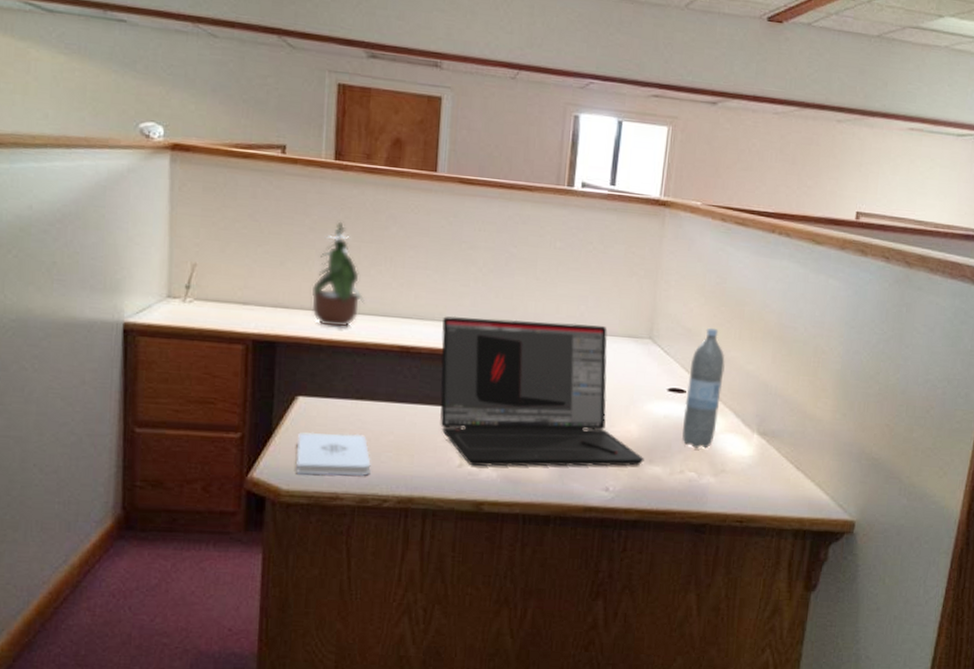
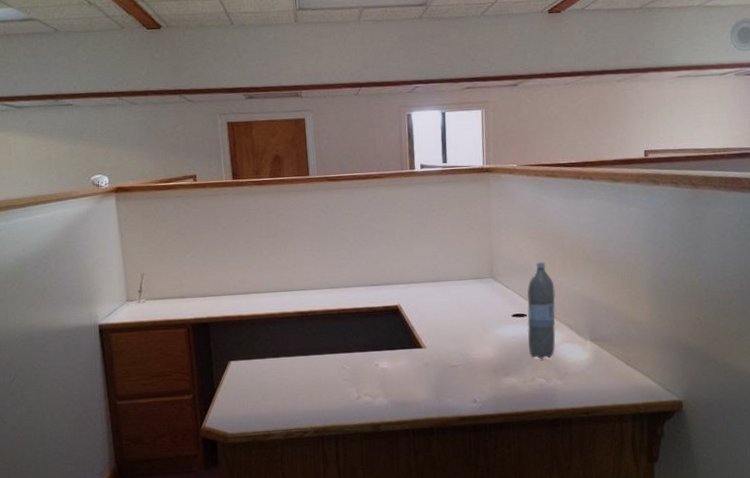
notepad: present [296,432,371,477] -> none [234,383,291,421]
potted plant: present [311,221,365,327] -> none [230,225,269,305]
laptop: present [440,316,644,467] -> none [329,273,501,397]

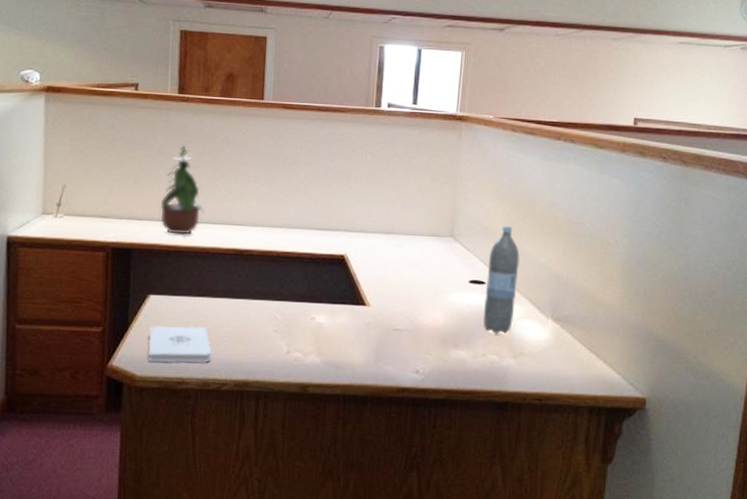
potted plant: none [230,225,269,305] -> present [160,145,205,235]
notepad: none [234,383,291,421] -> present [148,325,212,364]

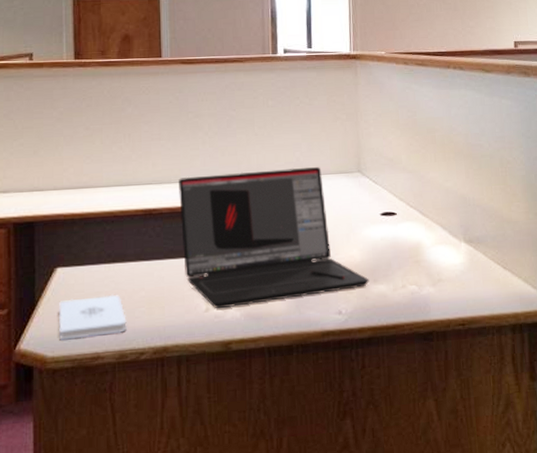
potted plant: present [160,145,205,235] -> none [63,110,109,202]
laptop: none [269,222,450,353] -> present [179,167,369,309]
water bottle: present [483,225,520,334] -> none [396,155,428,263]

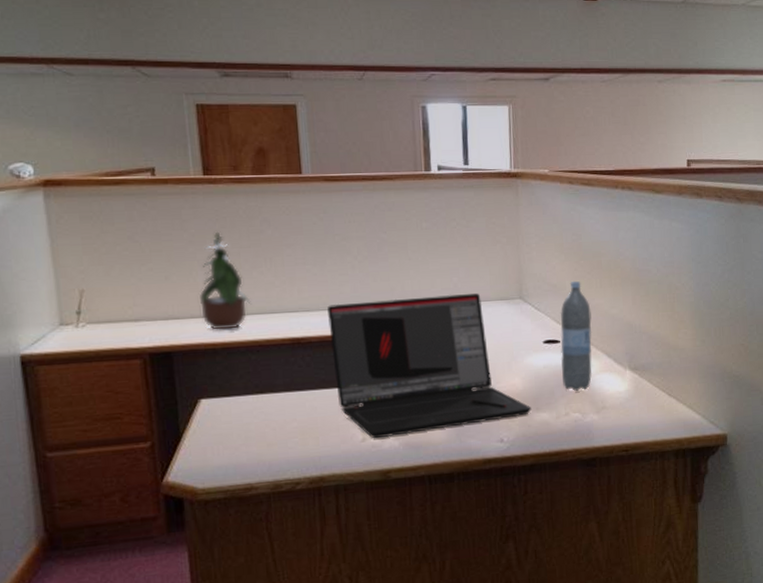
notepad: present [59,294,127,341] -> none [206,425,280,472]
potted plant: none [63,110,109,202] -> present [200,231,251,330]
water bottle: none [396,155,428,263] -> present [560,280,593,391]

